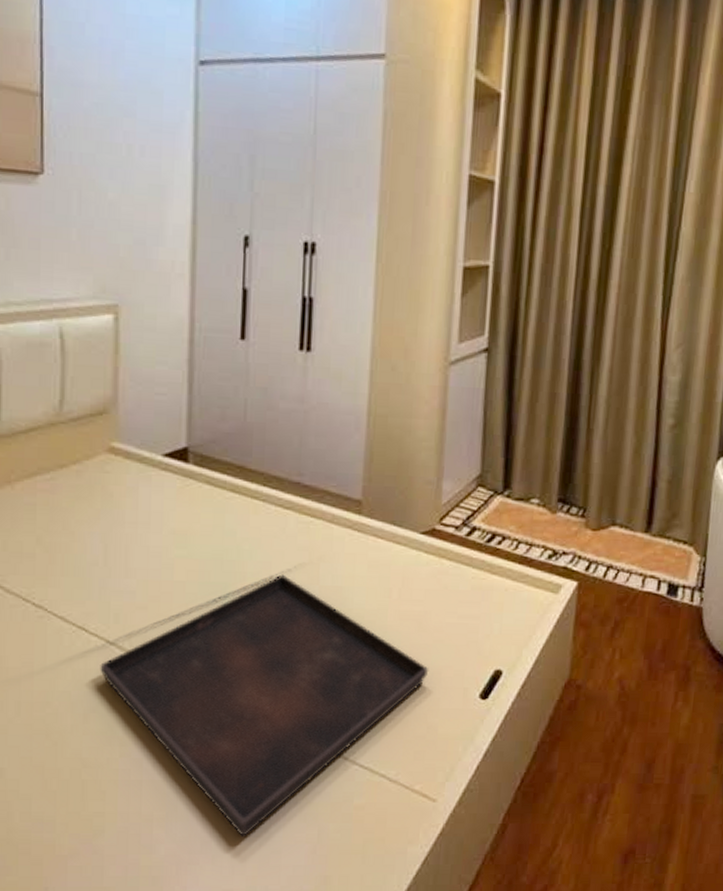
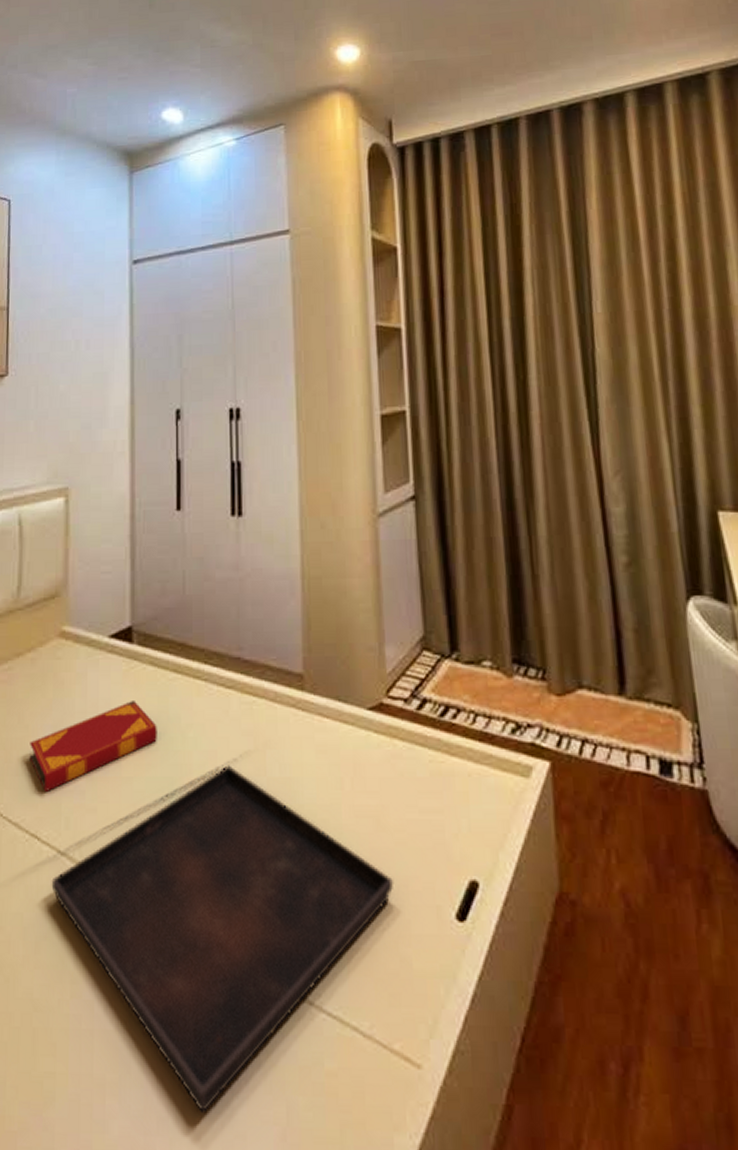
hardback book: none [75,515,212,591] -> present [29,701,157,792]

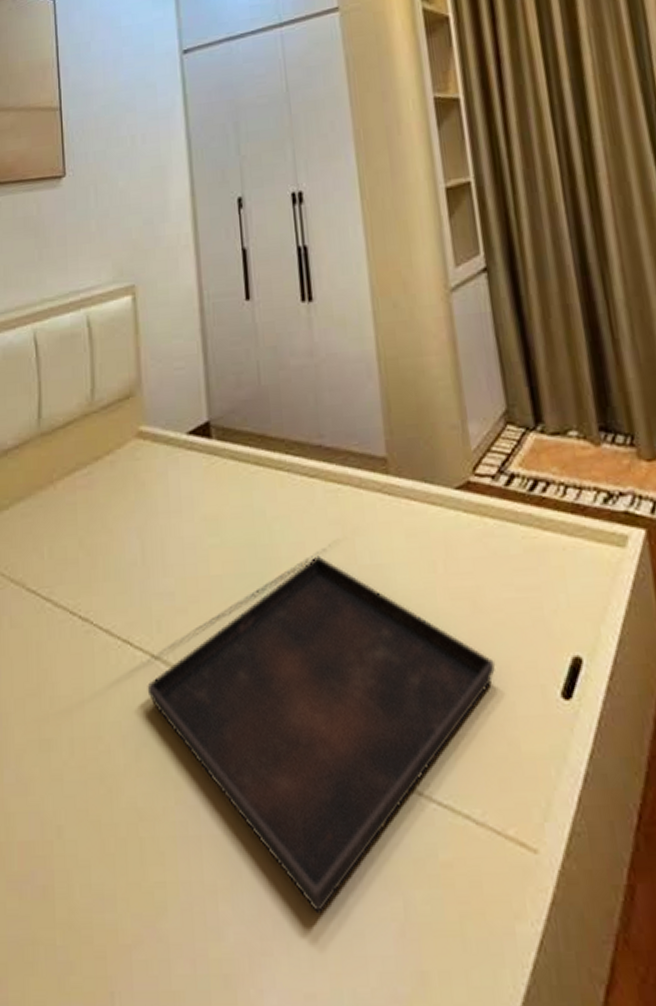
hardback book: present [29,701,157,792] -> none [115,497,244,596]

